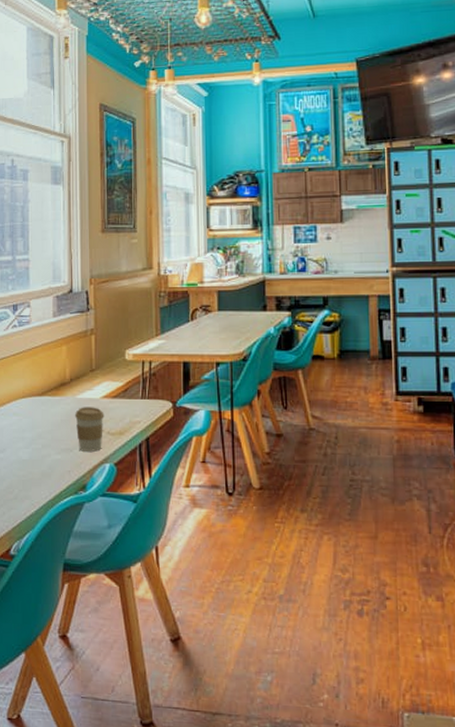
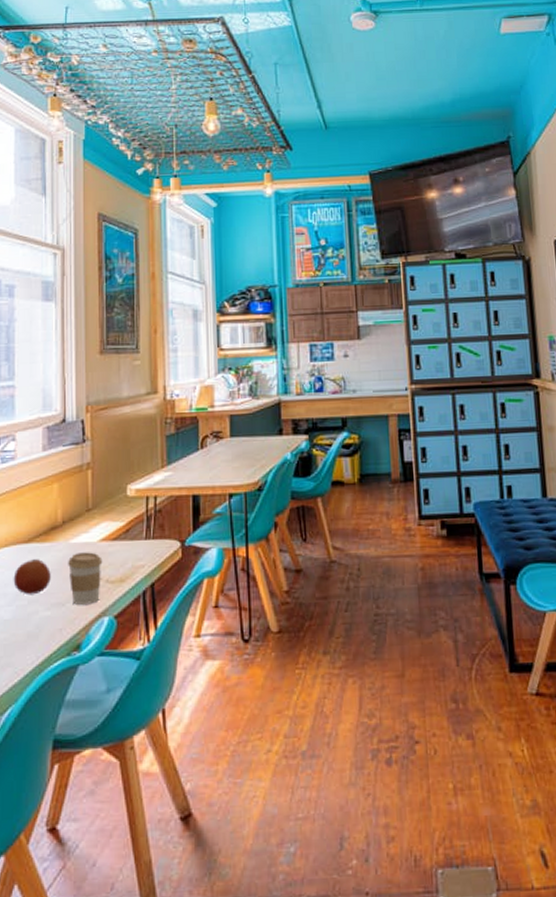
fruit: none [29,410,61,441] -> present [13,559,51,596]

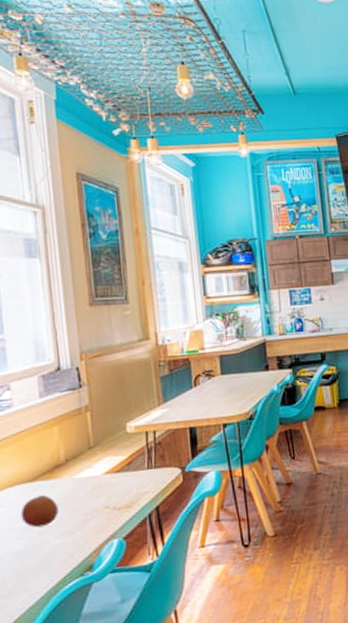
coffee cup: present [68,552,103,605] -> none [74,484,108,532]

